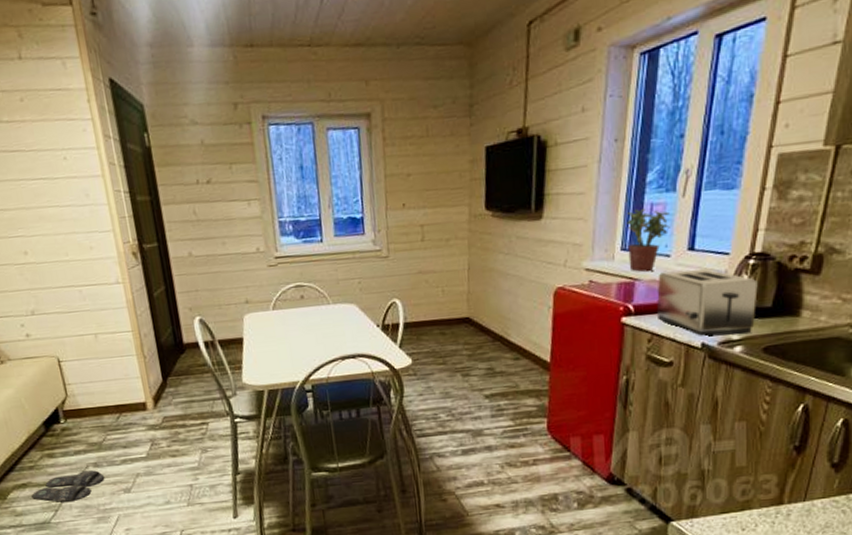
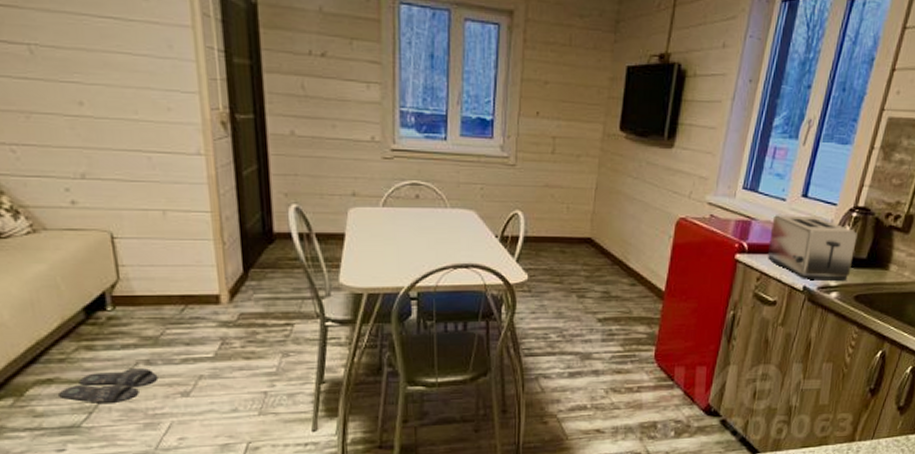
potted plant: present [626,208,670,273] -> none [748,150,790,213]

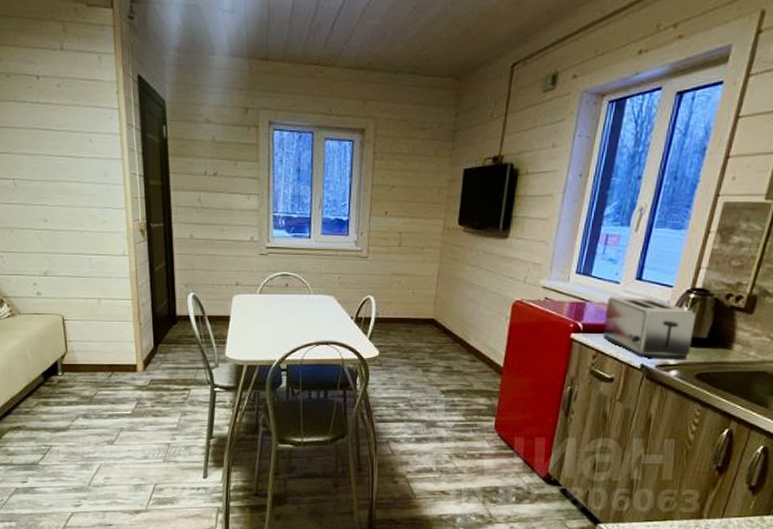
slippers: present [58,367,158,405] -> none [24,420,92,448]

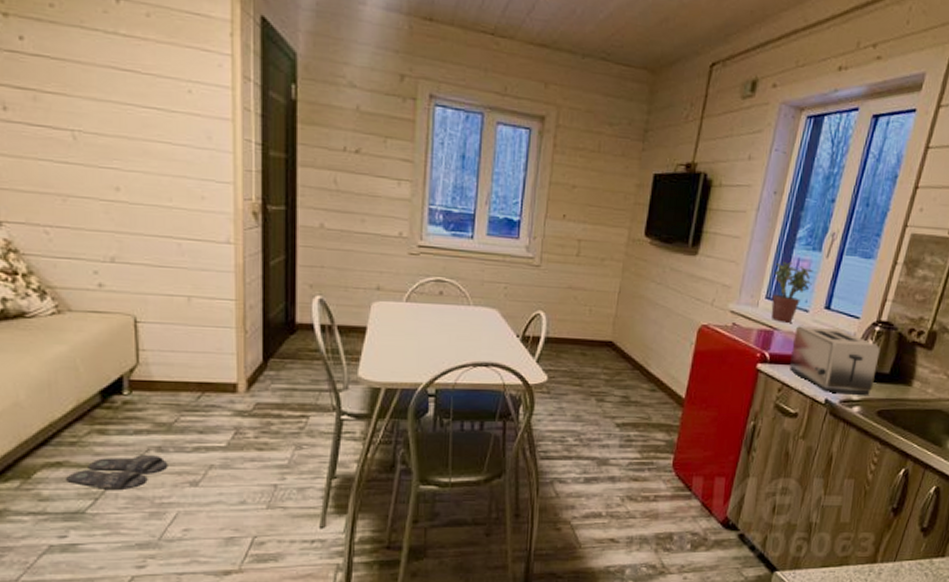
slippers: none [24,420,92,448] -> present [66,454,168,491]
potted plant: none [582,238,622,296] -> present [771,261,813,324]

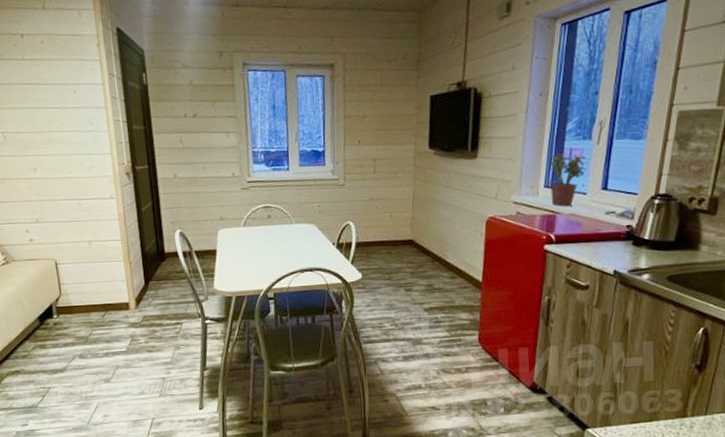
slippers: present [66,454,168,491] -> none [23,360,89,390]
toaster: present [789,326,880,395] -> none [574,206,662,265]

